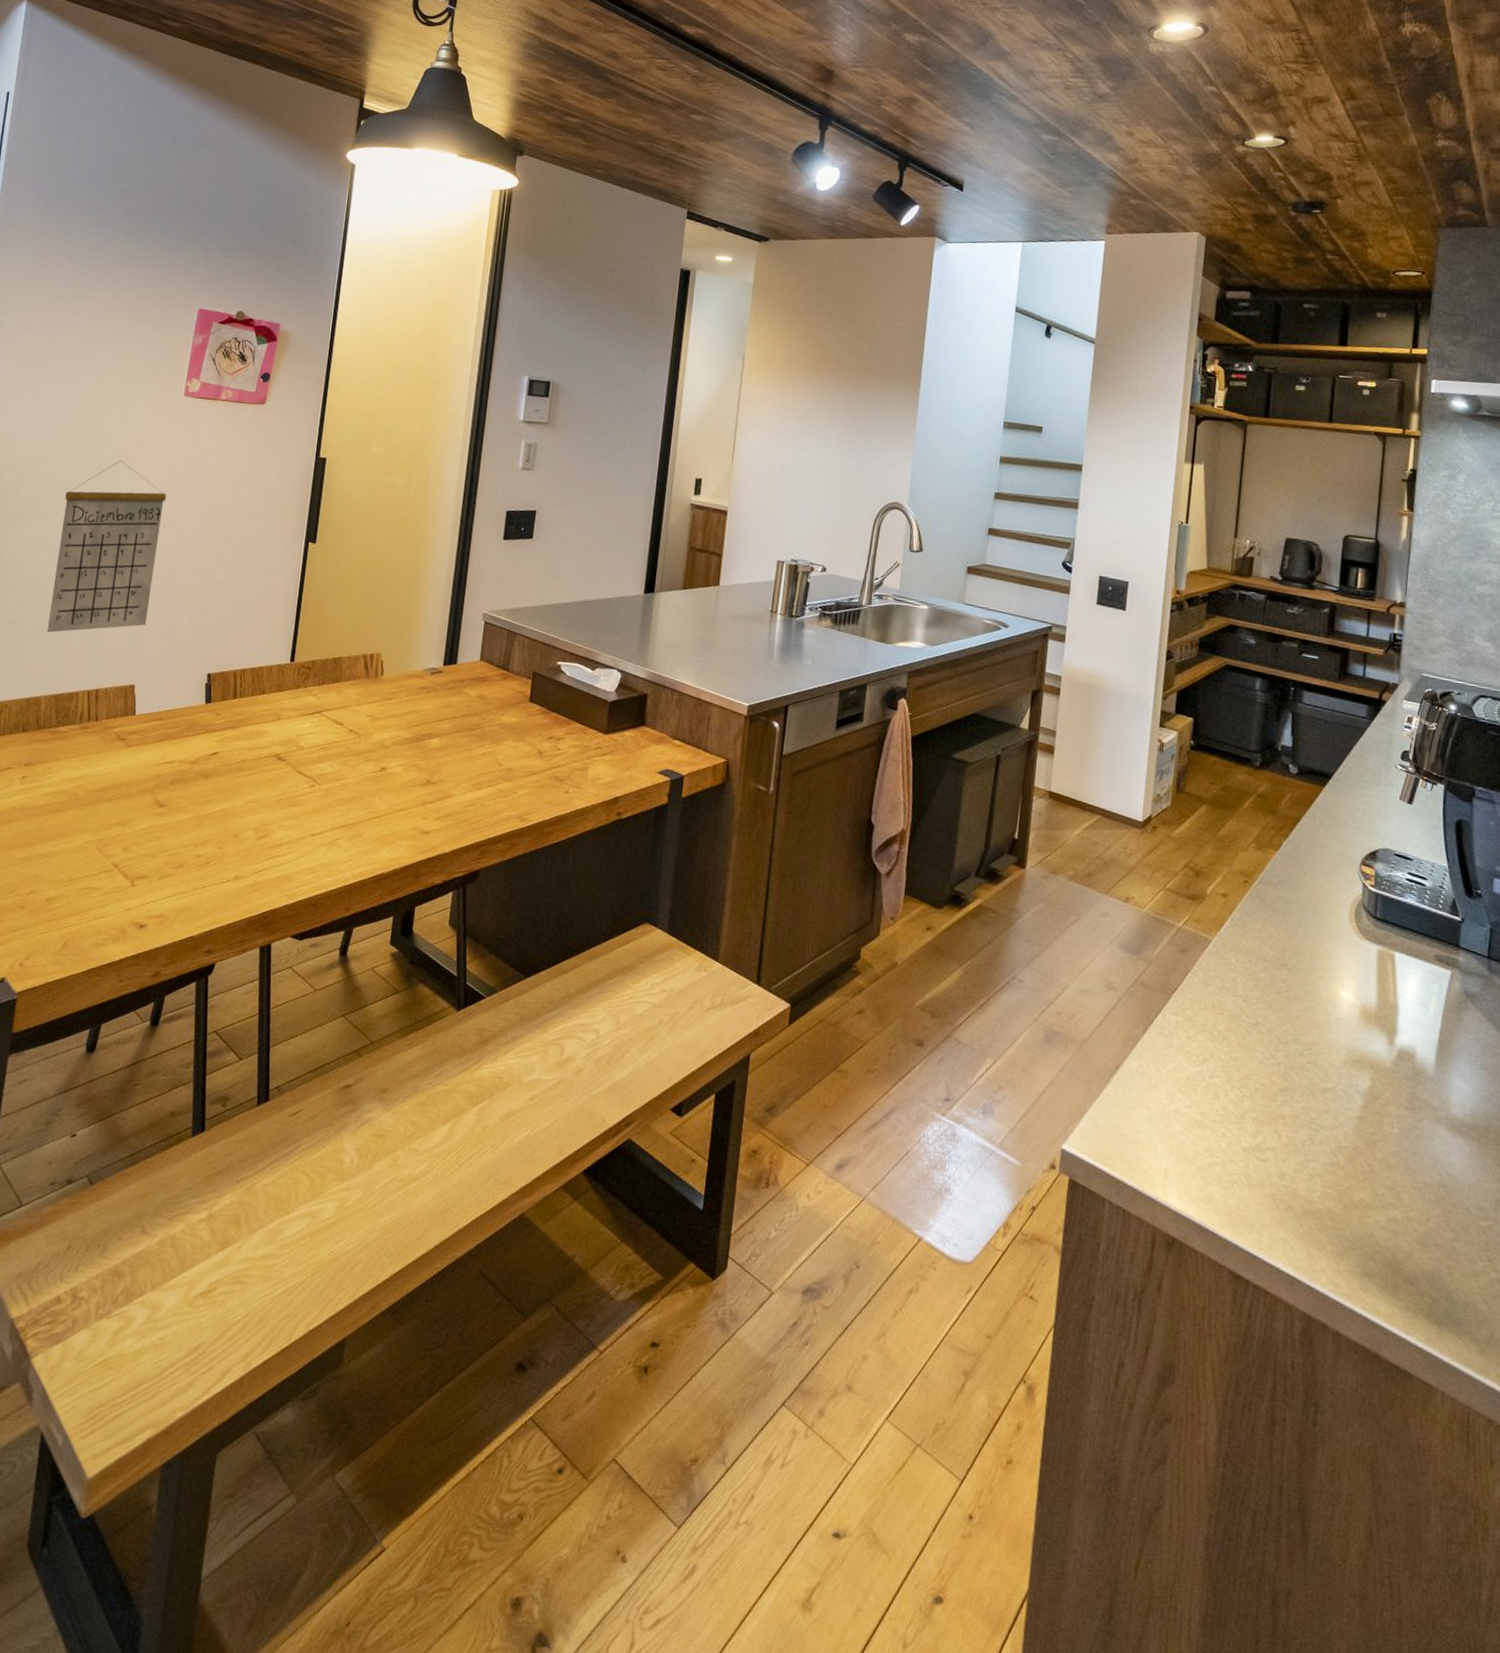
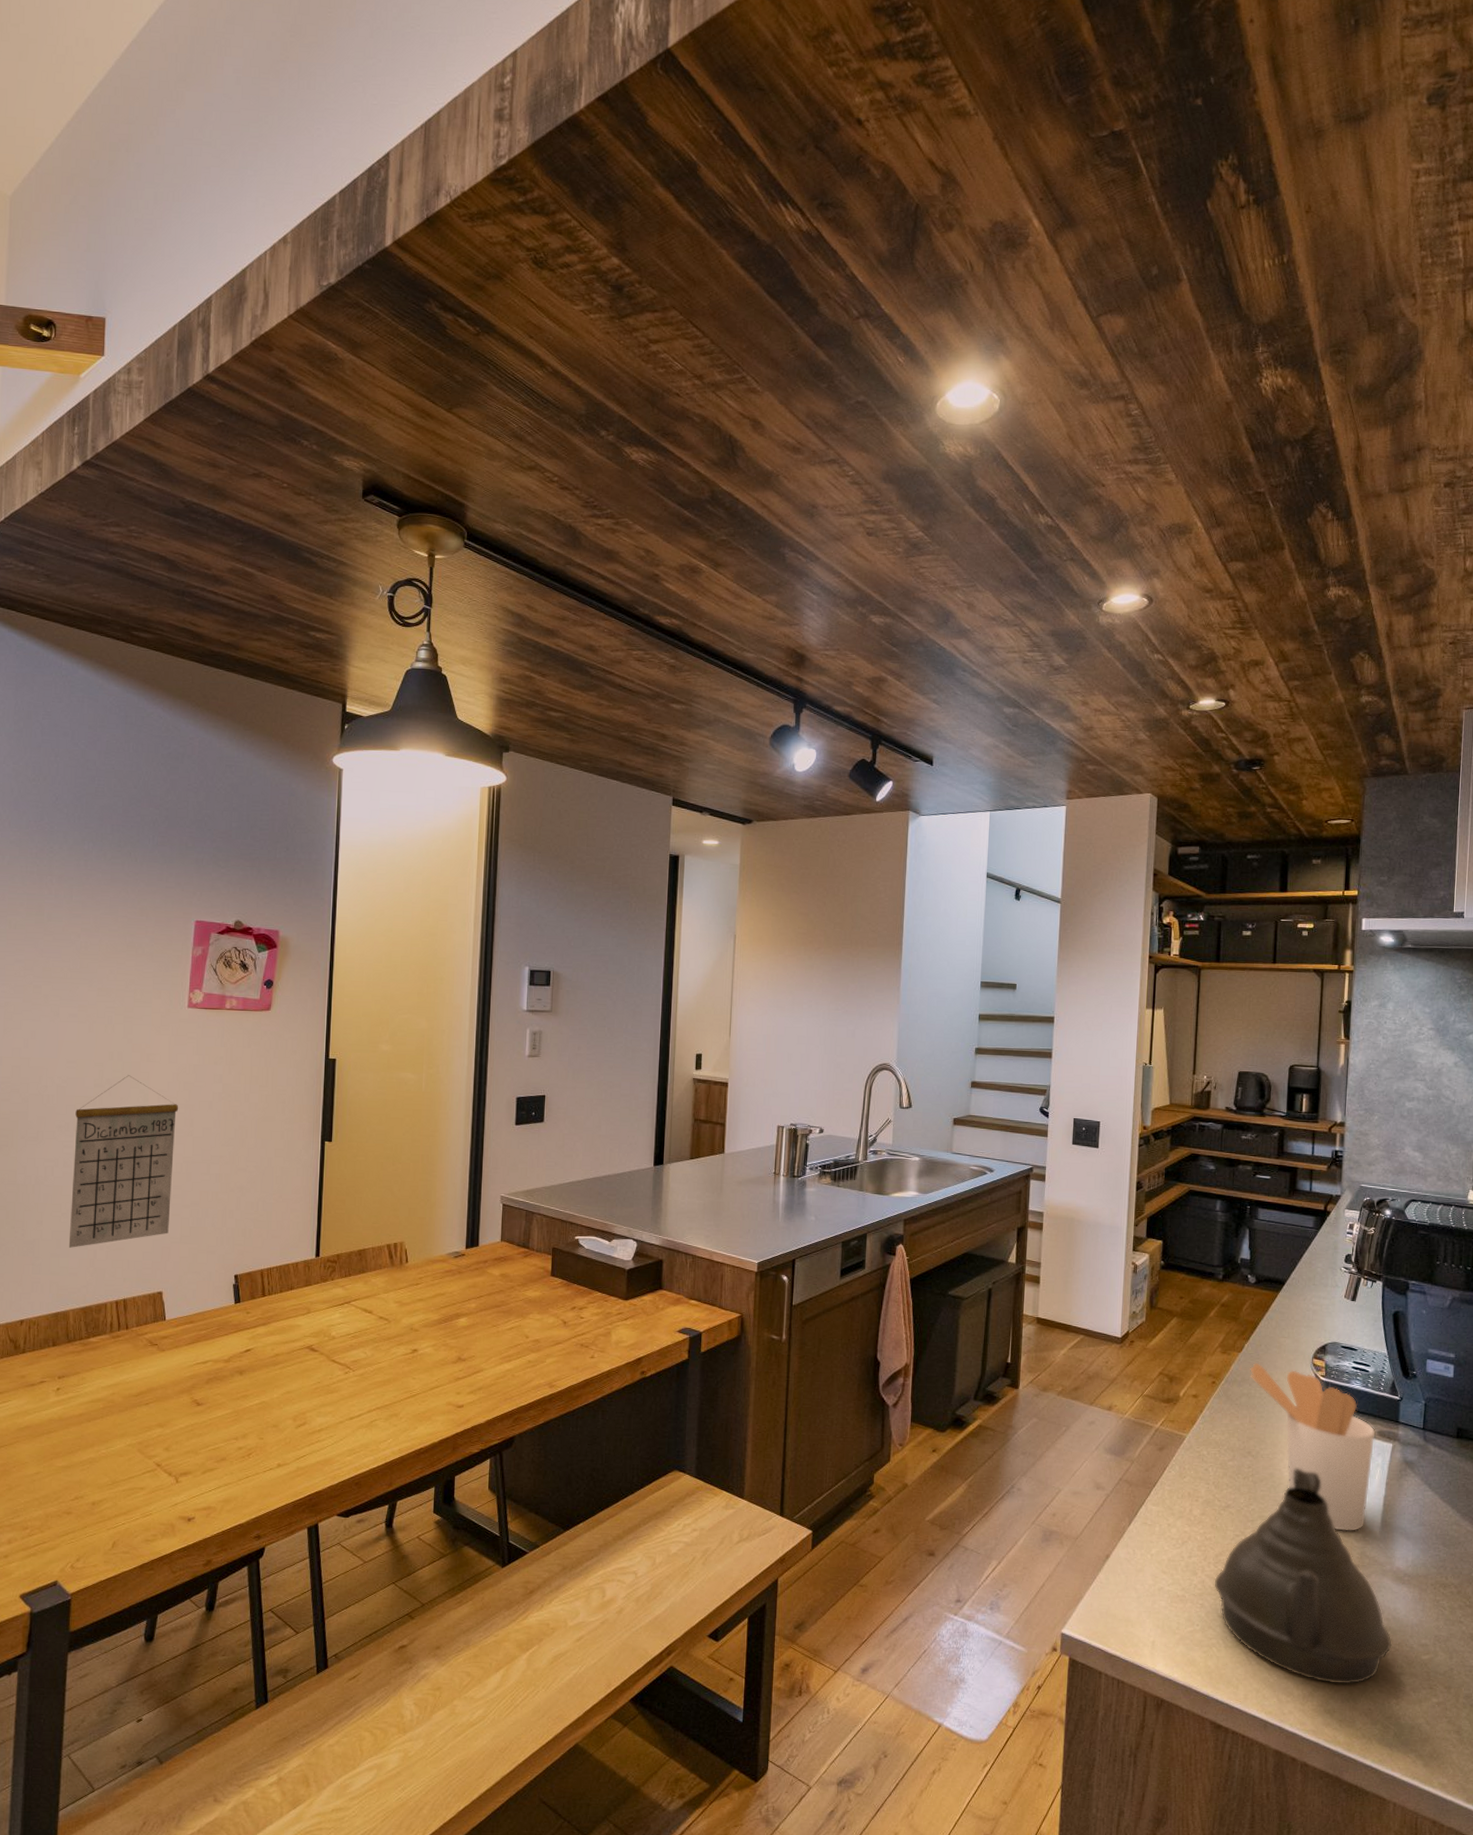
teapot: none [1238,988,1445,1246] -> present [1214,1468,1392,1684]
utensil holder: none [1287,863,1432,1068] -> present [1250,1362,1376,1532]

